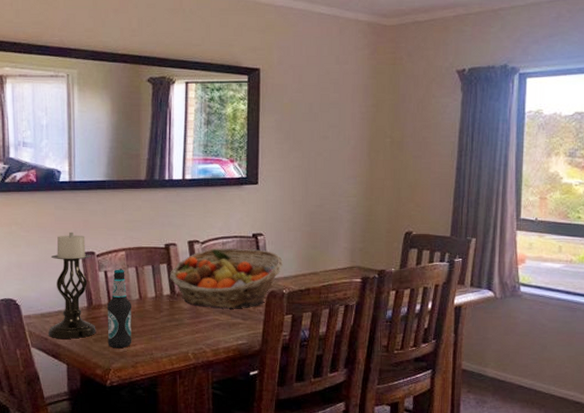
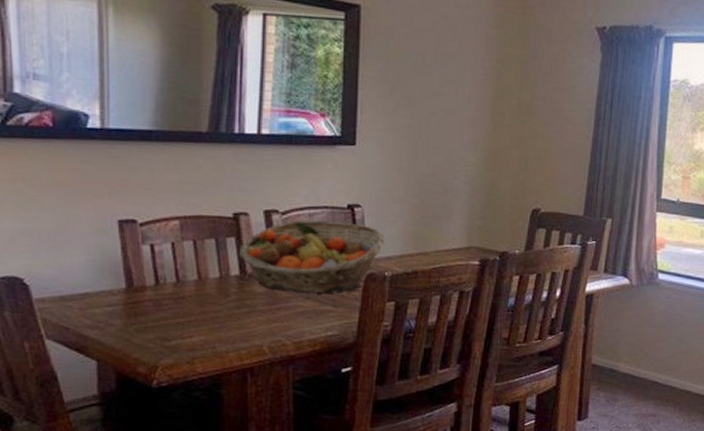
candle holder: present [48,232,96,339] -> none [71,193,139,328]
bottle: present [107,269,132,349] -> none [153,242,188,341]

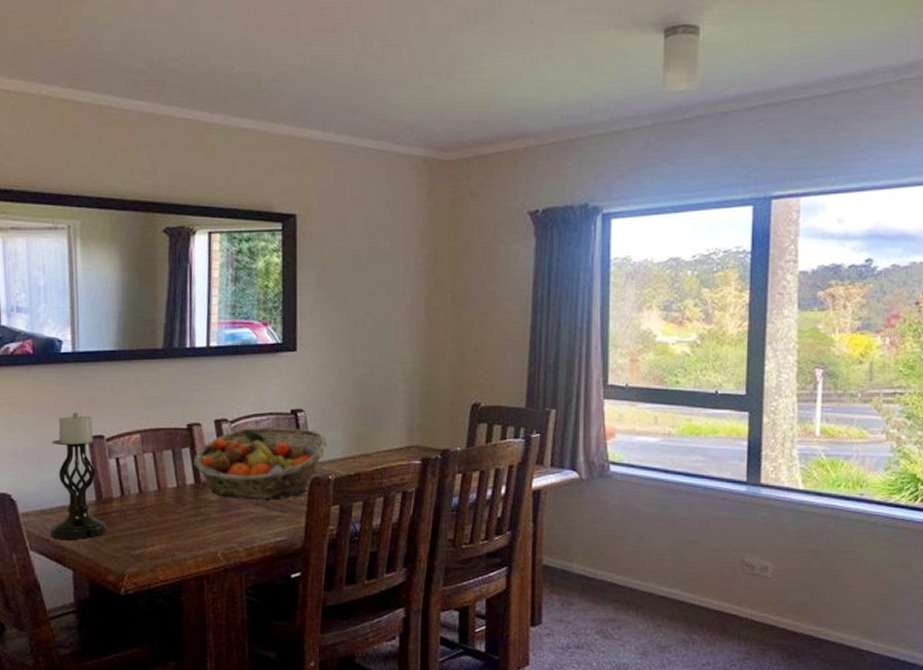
candle holder: none [71,193,139,328] -> present [50,412,107,539]

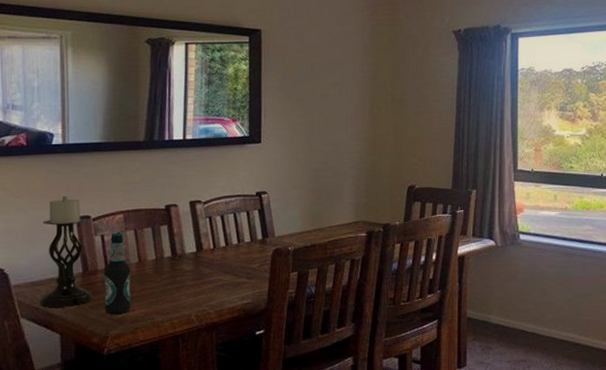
bottle: none [119,455,150,550] -> present [103,232,131,315]
fruit basket: present [194,428,329,498] -> none [171,207,289,268]

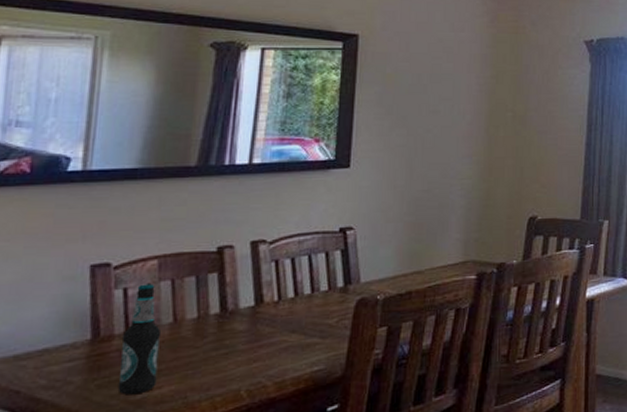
candle holder: present [40,196,93,307] -> none [22,237,105,390]

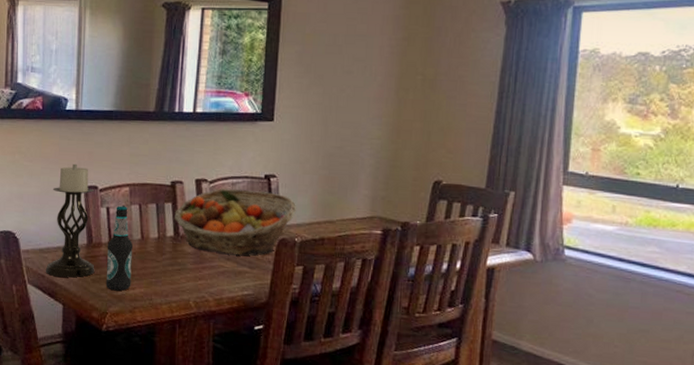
candle holder: none [22,237,105,390] -> present [46,163,95,278]
fruit basket: none [221,247,379,326] -> present [174,189,297,255]

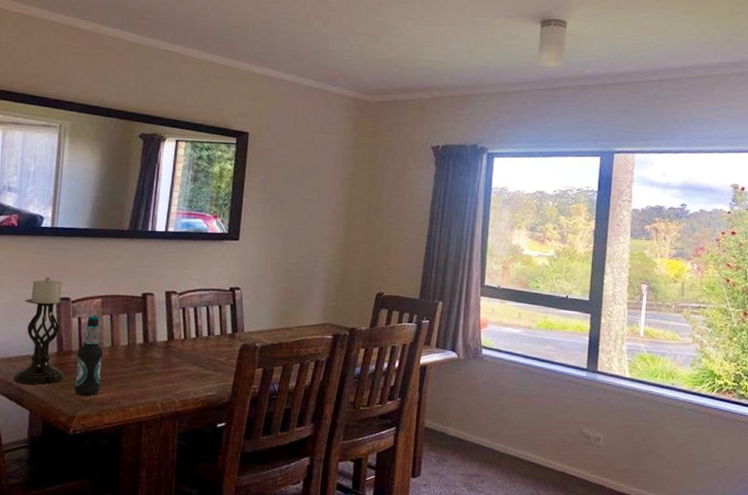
fruit basket: present [174,189,297,255] -> none [144,300,259,360]

